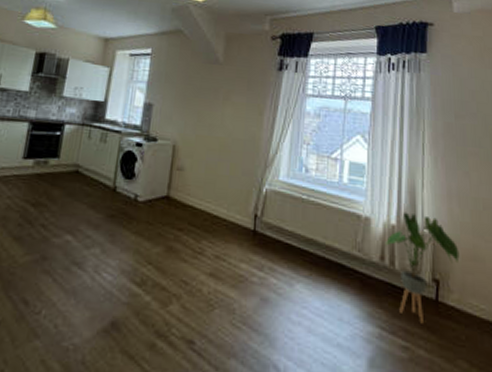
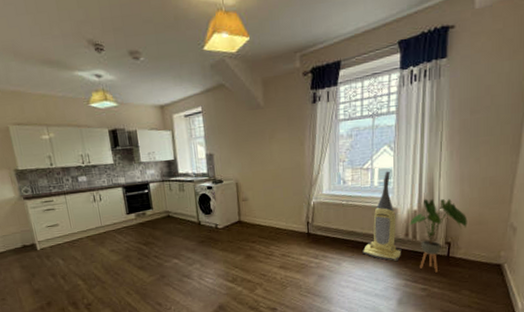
vacuum cleaner: none [323,166,375,296] -> present [362,171,402,262]

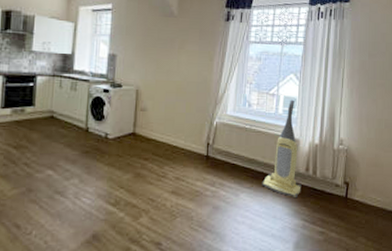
house plant: present [409,199,468,273] -> none [310,133,365,215]

